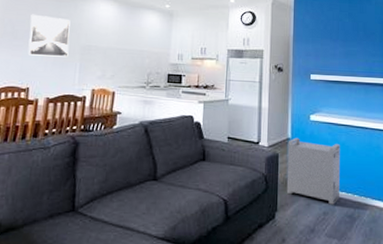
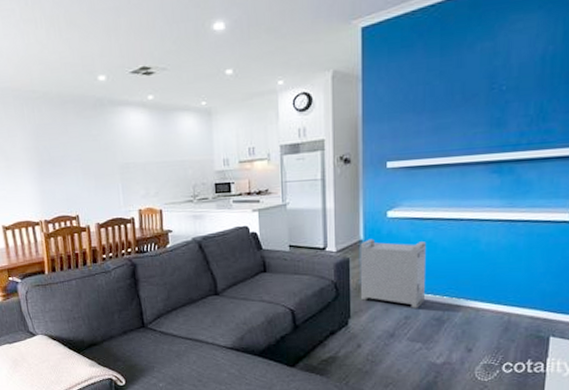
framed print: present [28,14,71,57] -> none [62,136,109,182]

